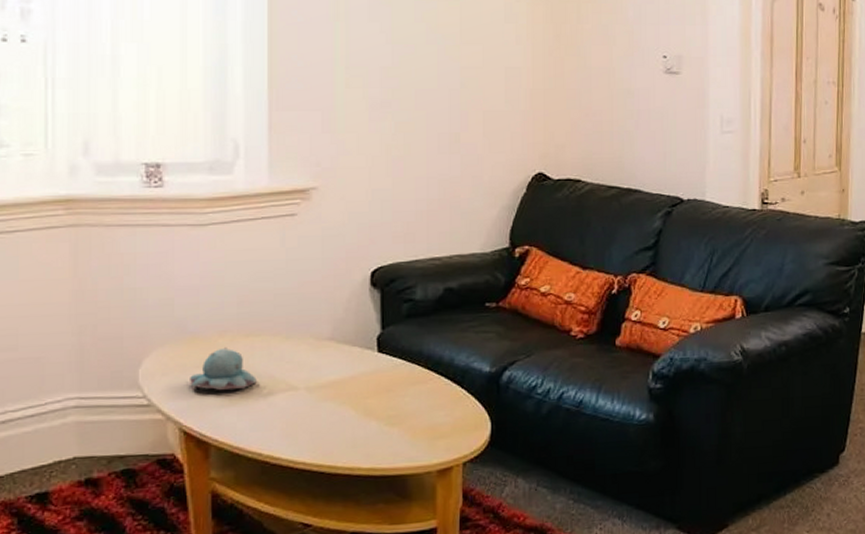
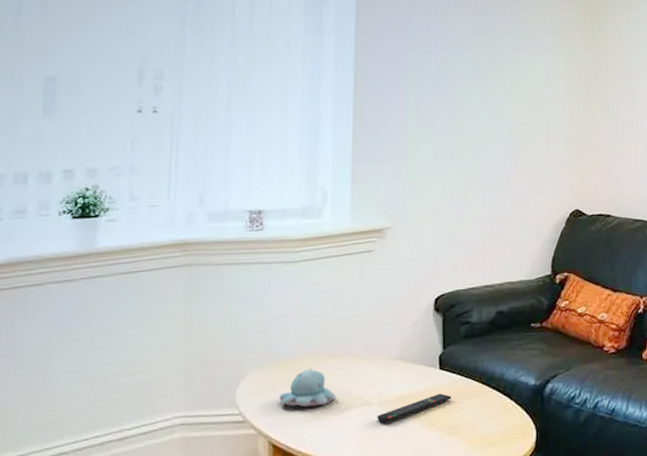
remote control: none [305,379,393,412] -> present [377,393,452,424]

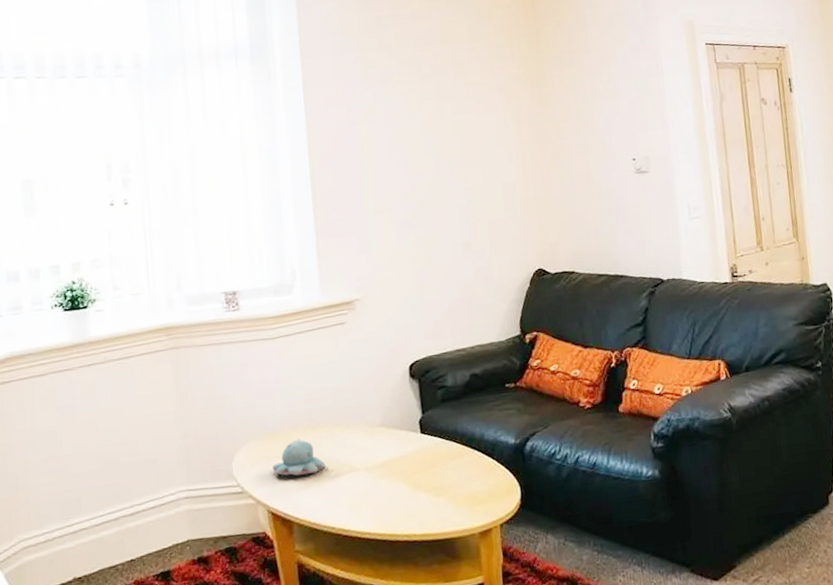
remote control: present [377,393,452,424] -> none [366,456,436,488]

